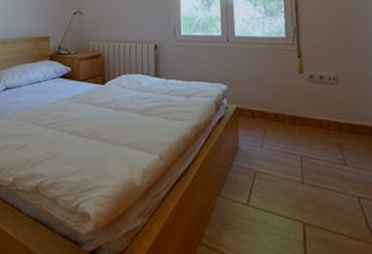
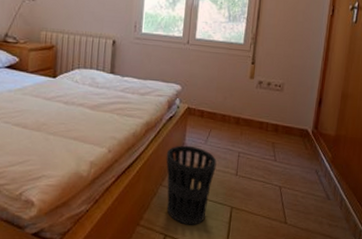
wastebasket: none [220,149,278,245] -> present [166,145,217,225]

